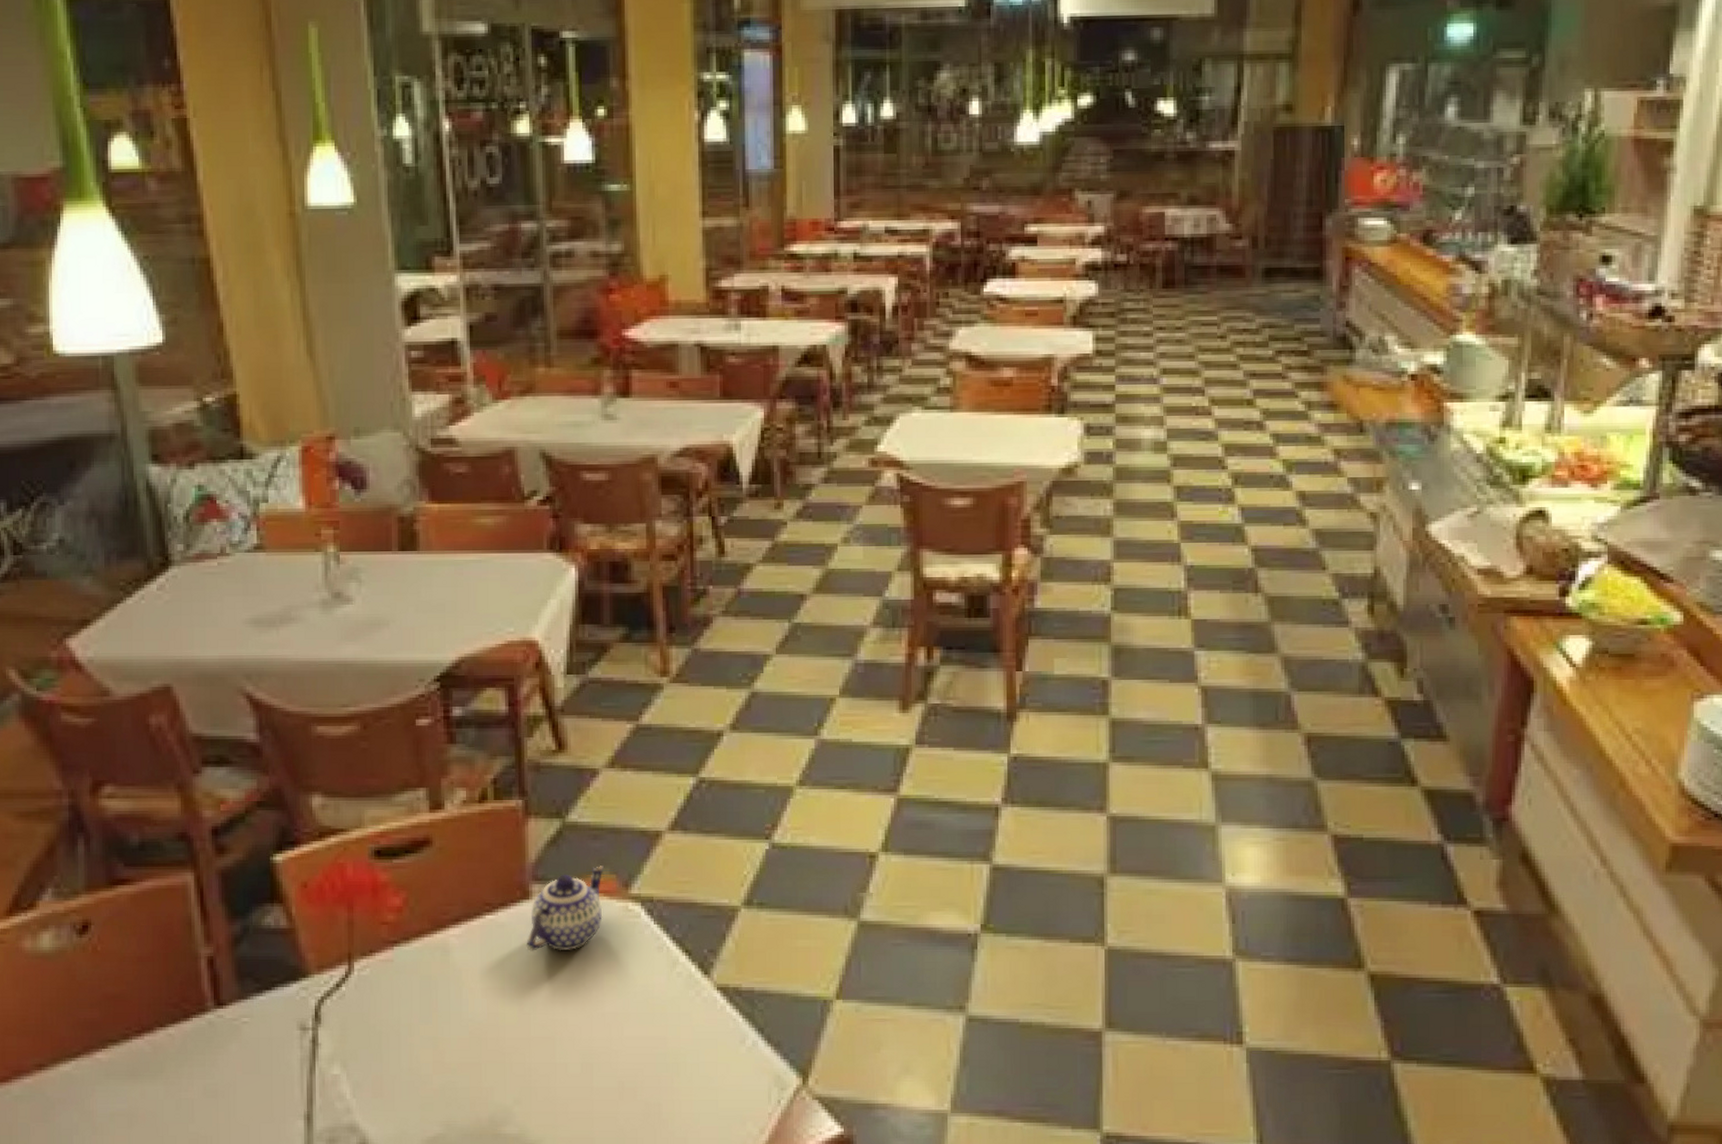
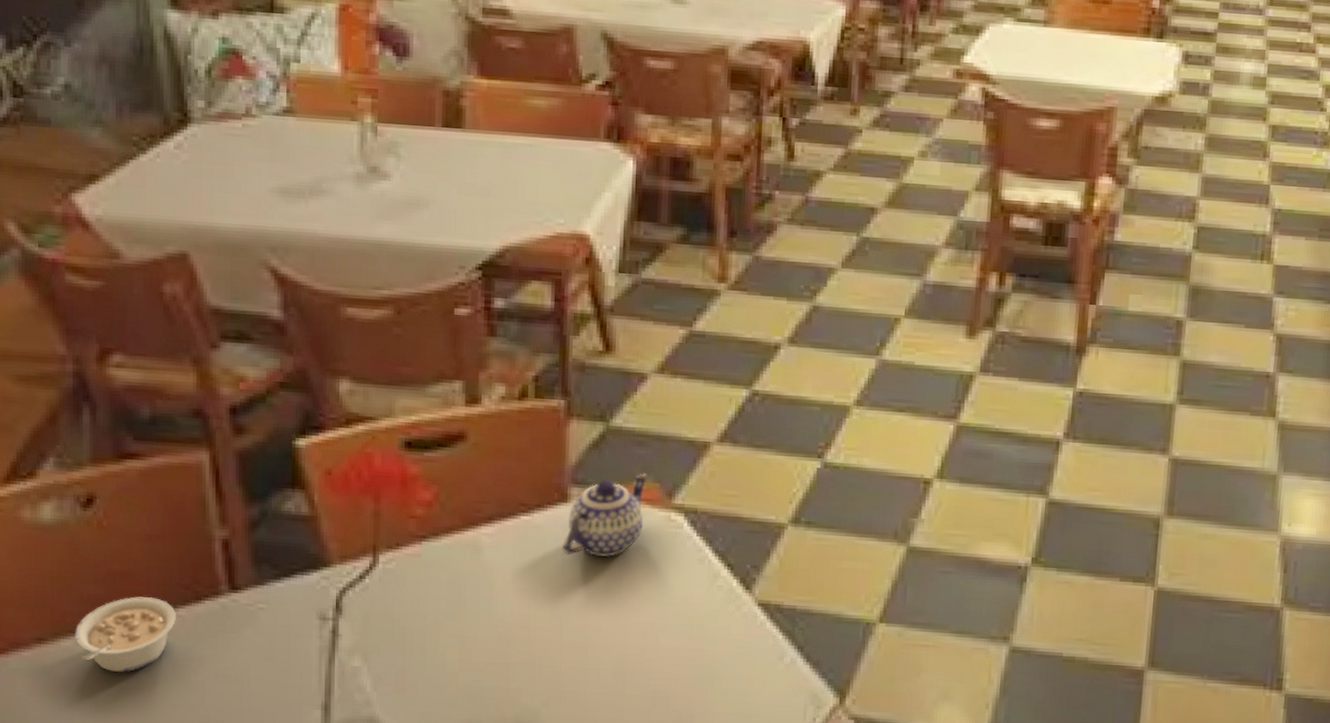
legume: none [72,1018,166,1094] -> present [74,596,176,673]

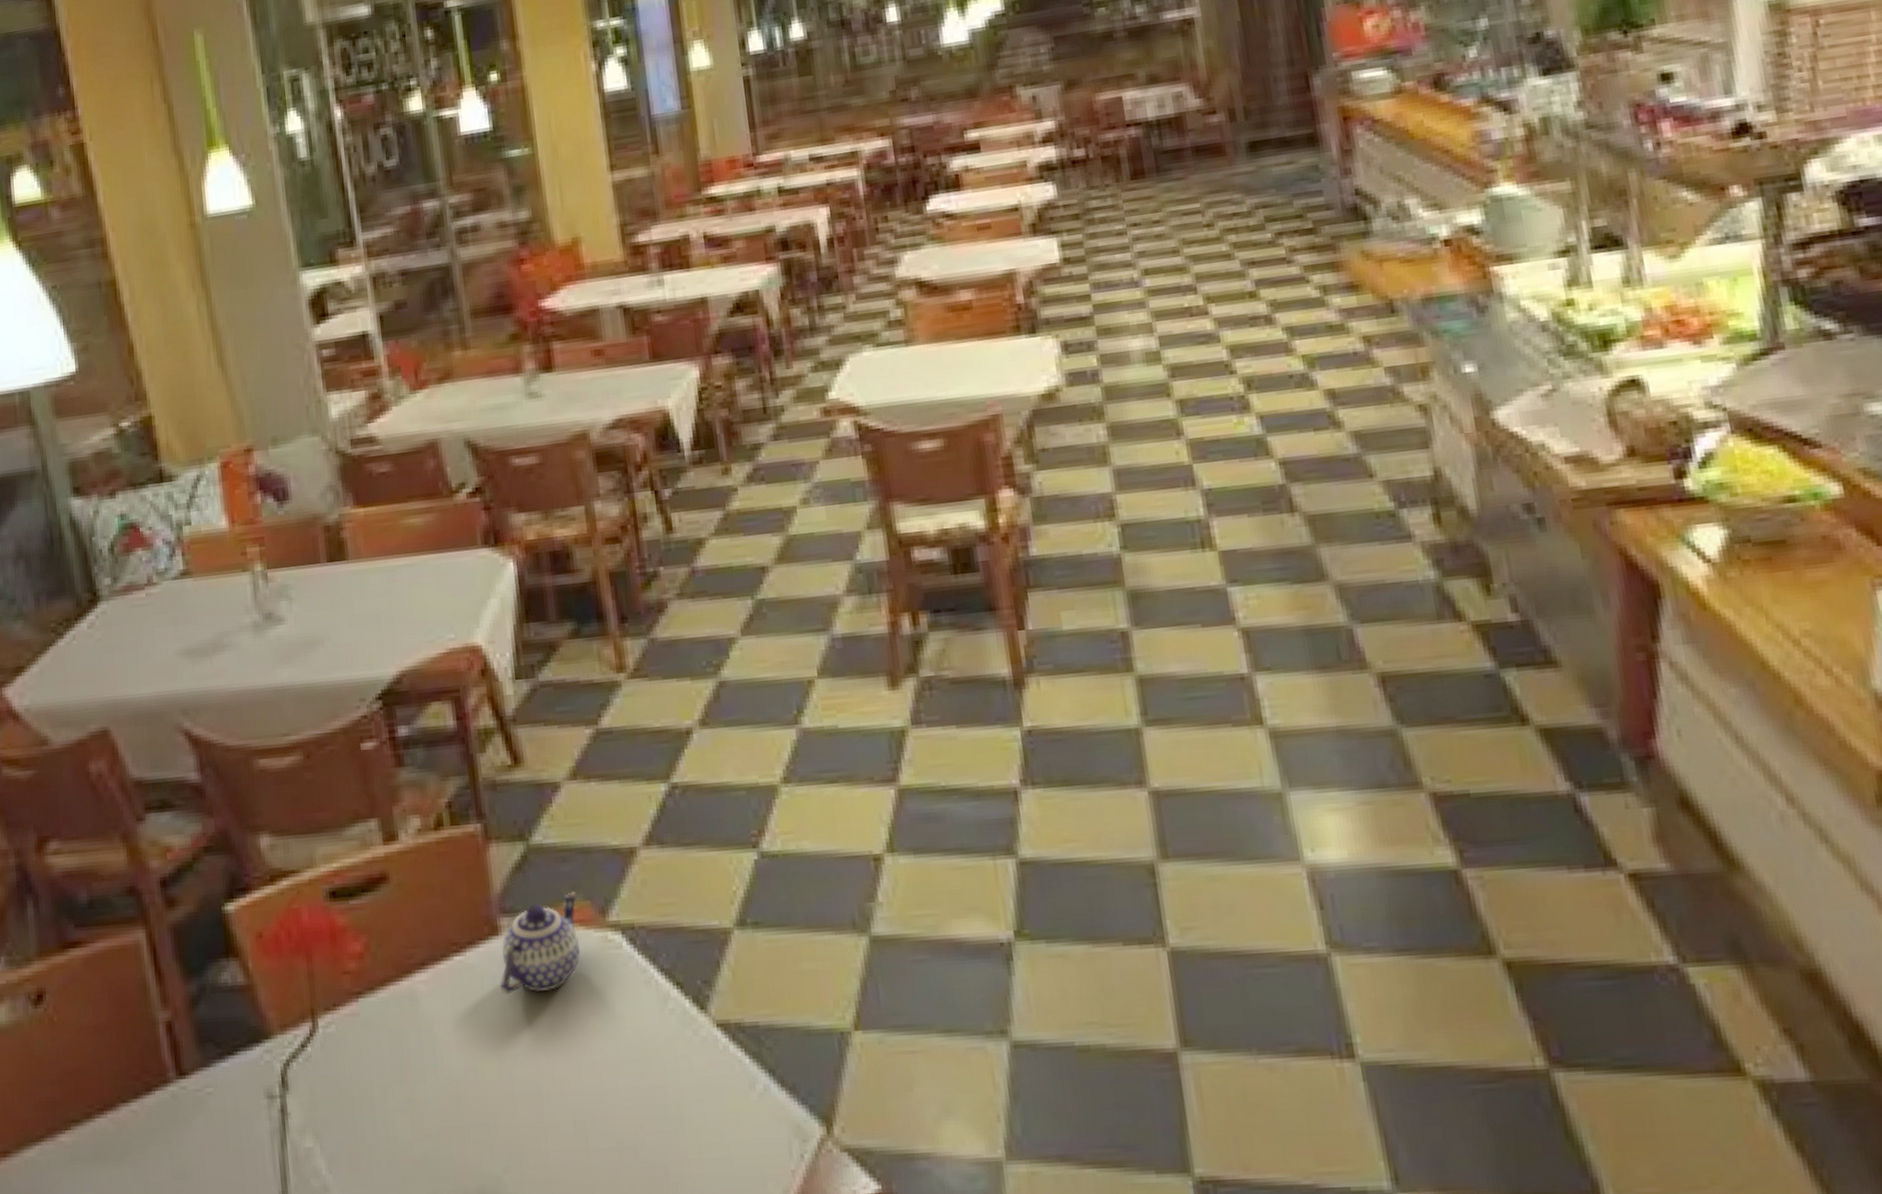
legume: present [74,596,176,673] -> none [36,1094,130,1181]

